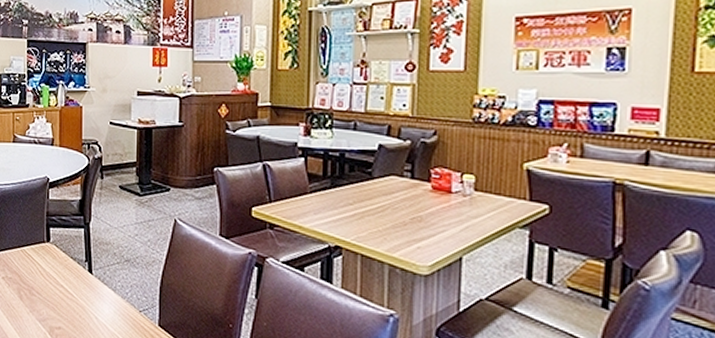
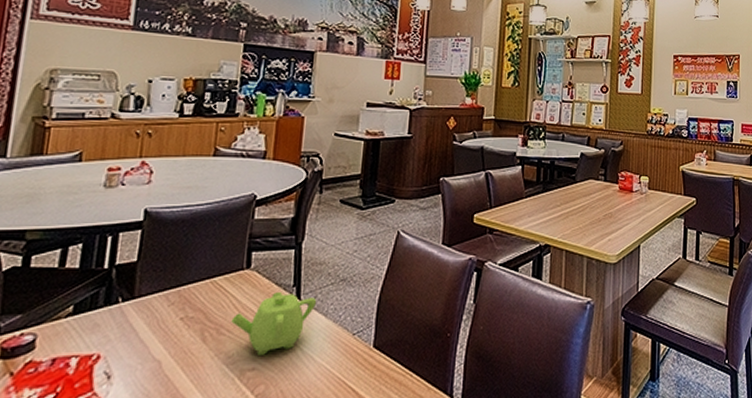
teapot: none [39,265,106,318] -> present [231,292,317,355]

